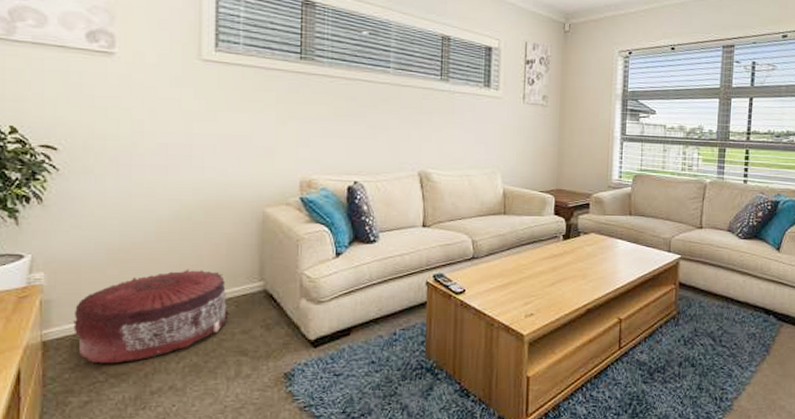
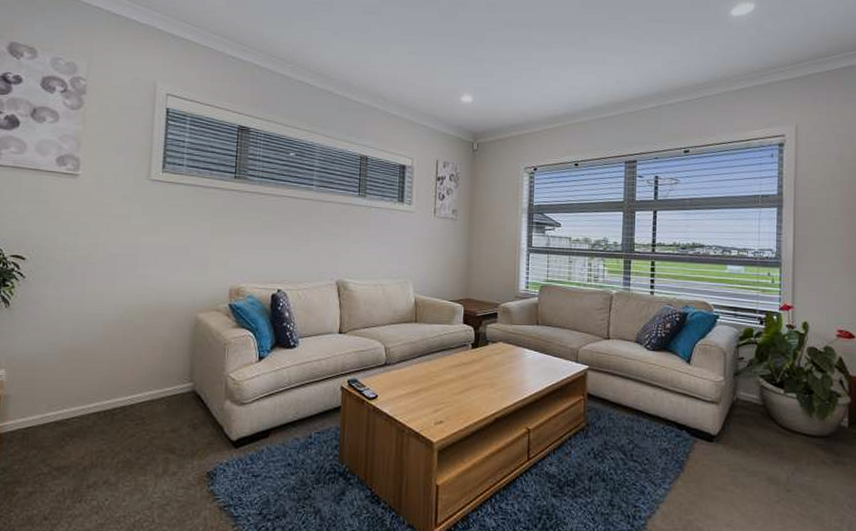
pouf: present [73,269,230,364] -> none [25,369,162,457]

